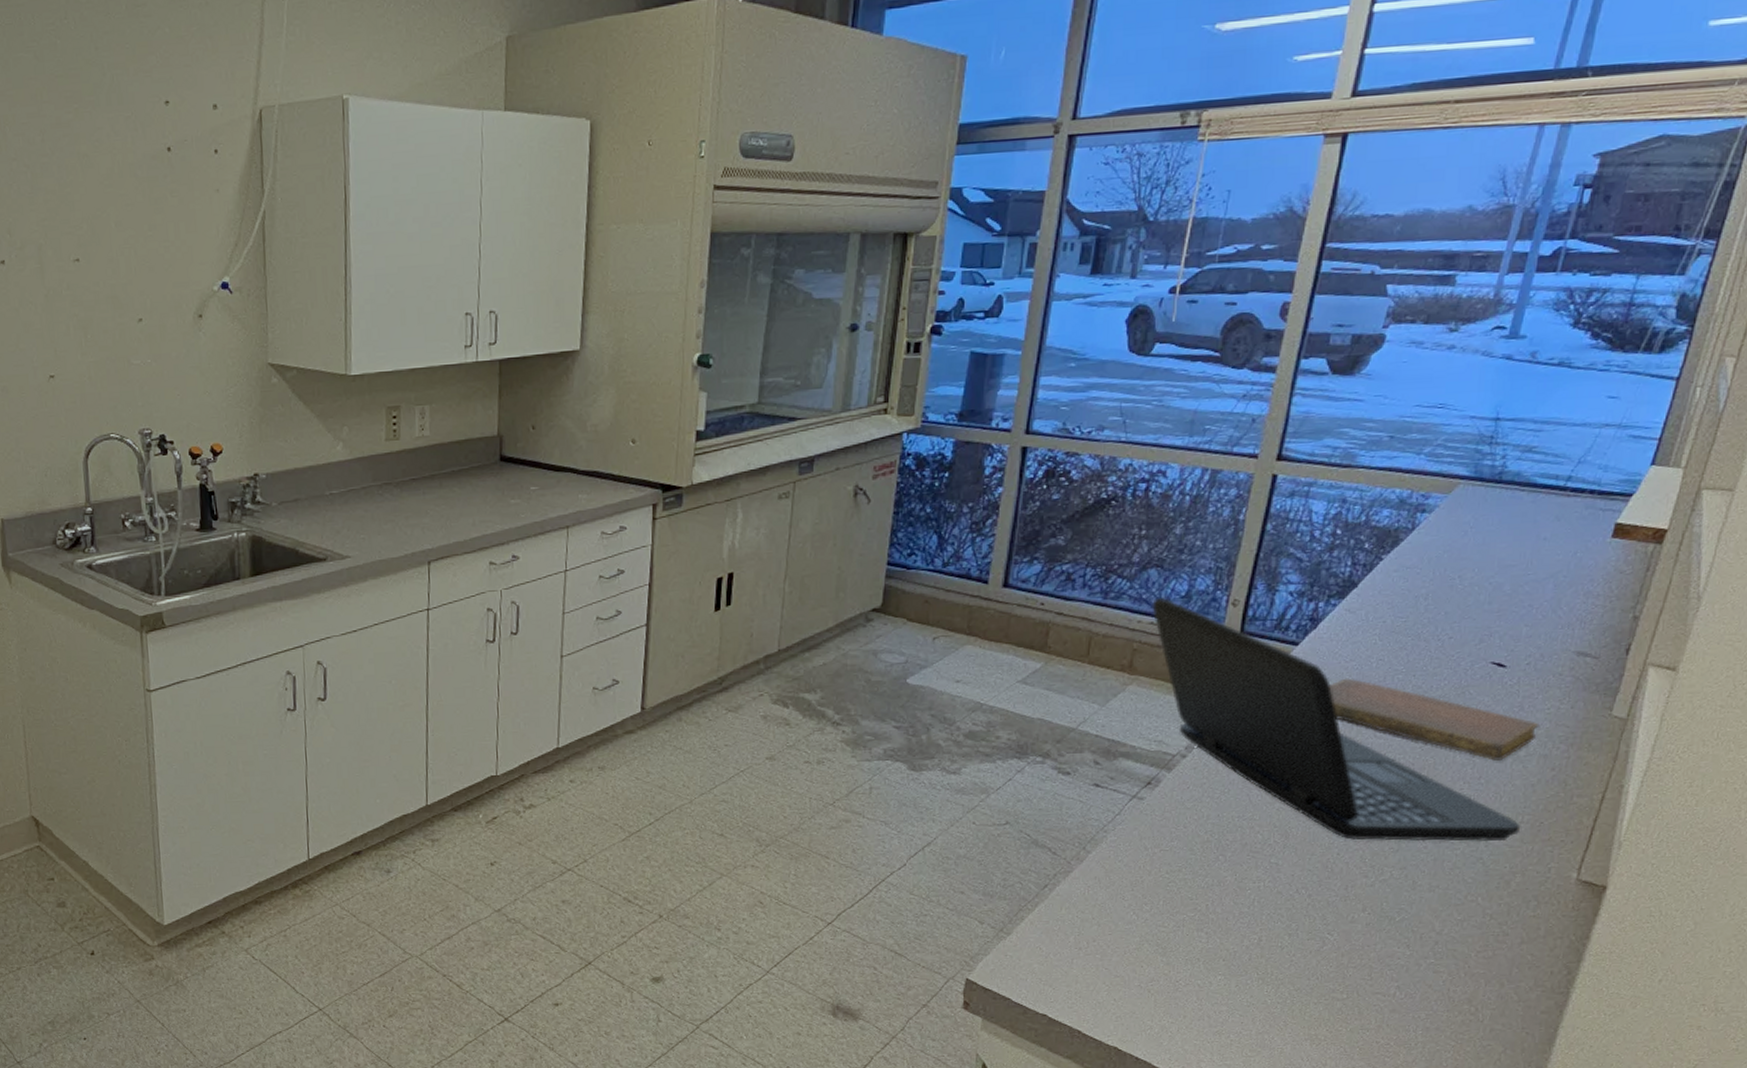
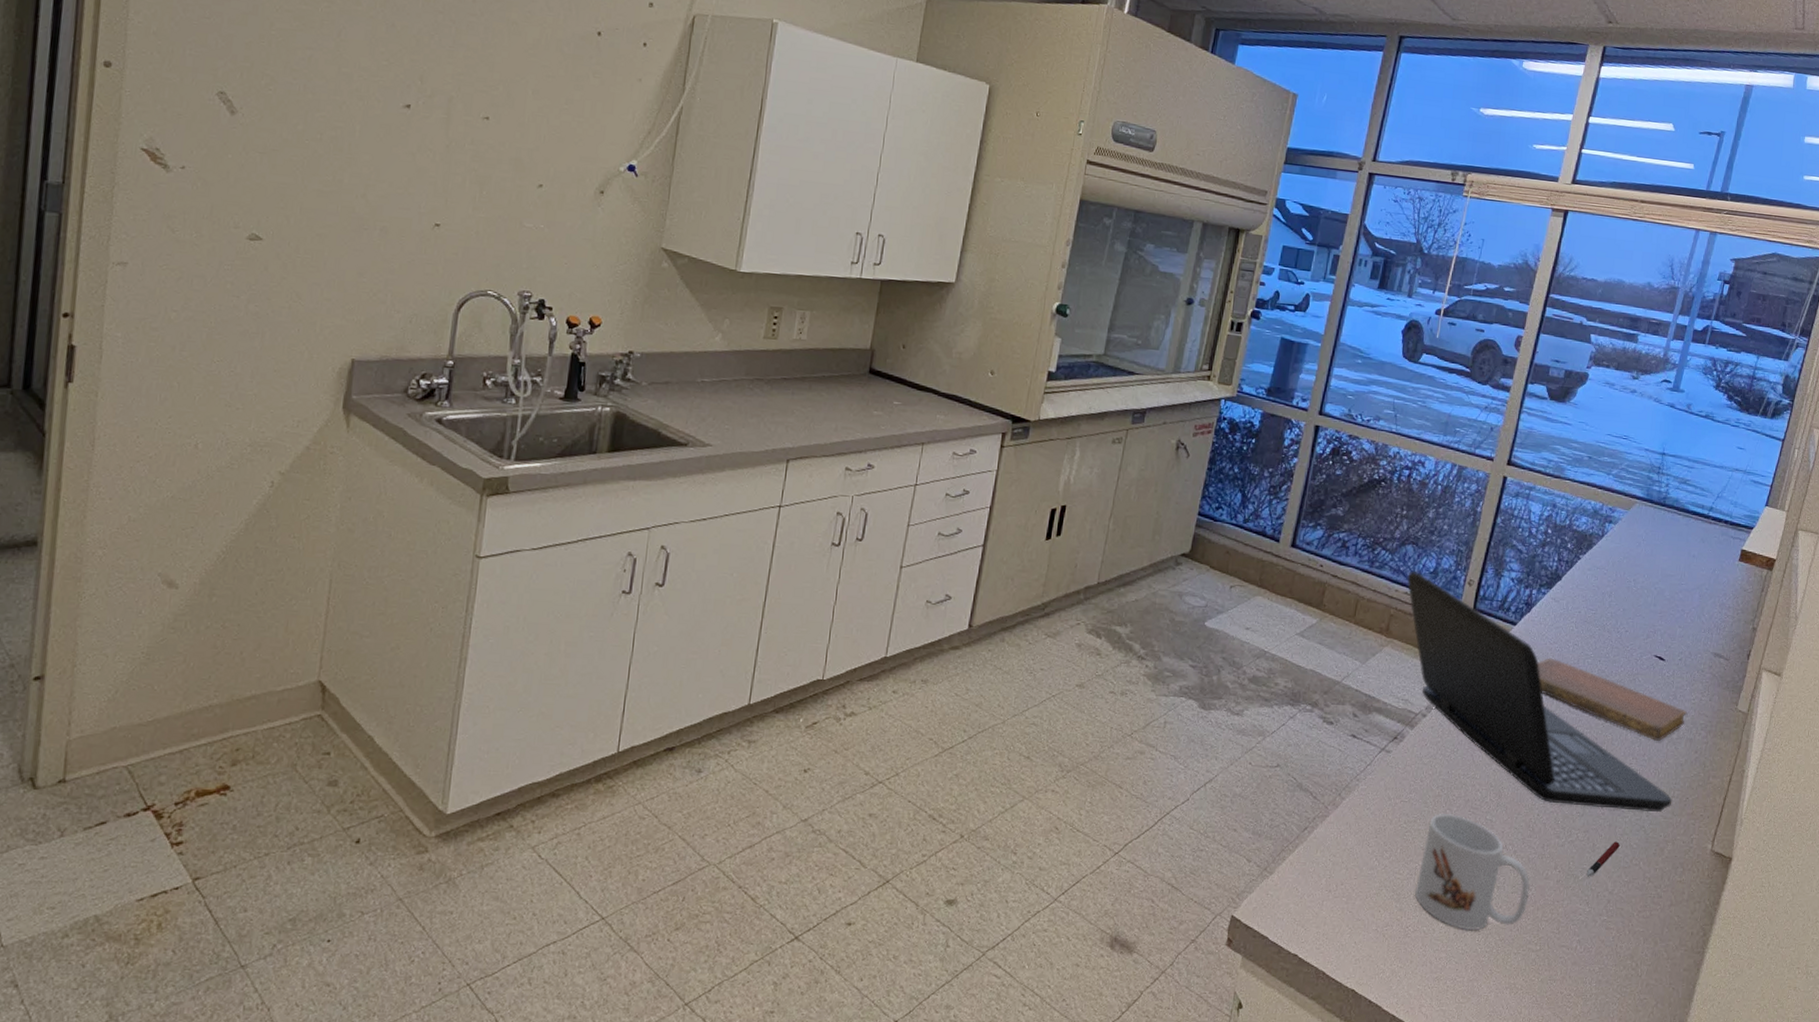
mug: none [1183,859,1332,982] -> present [1414,813,1530,931]
pen: none [1406,877,1449,918] -> present [1587,841,1620,877]

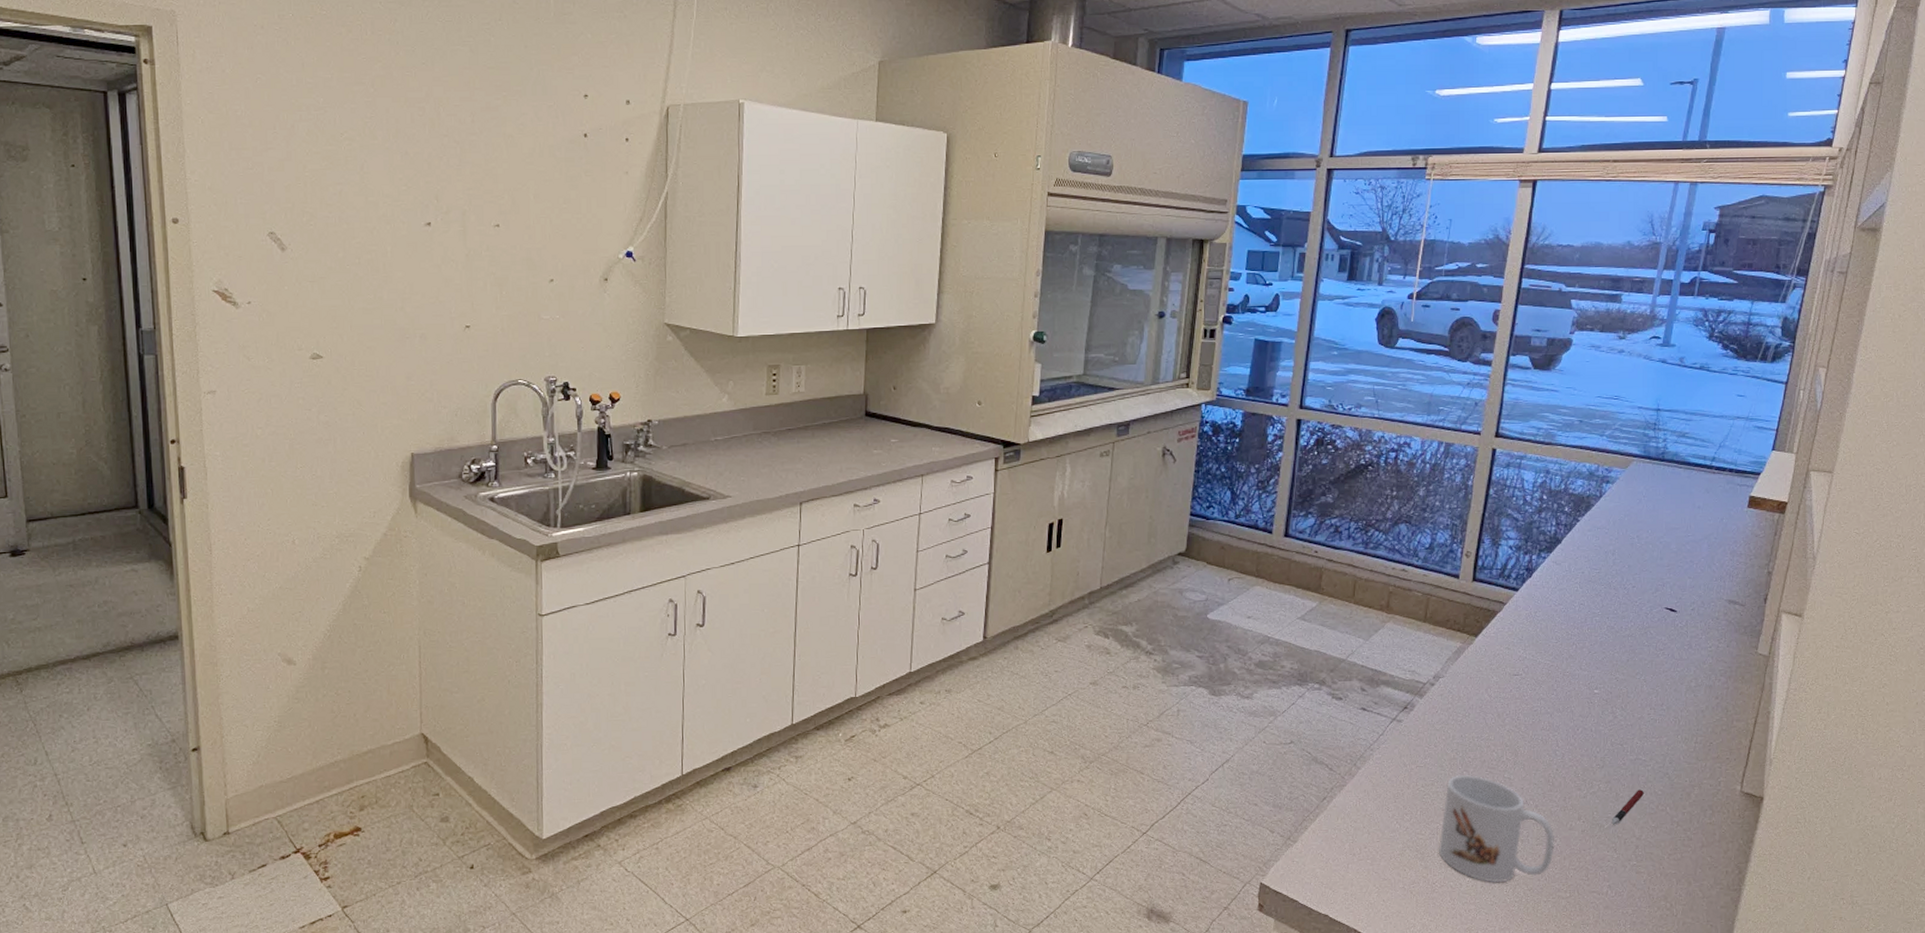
laptop: present [1407,571,1673,813] -> none [1403,549,1696,760]
notebook: present [1537,658,1687,741] -> none [1543,619,1704,690]

